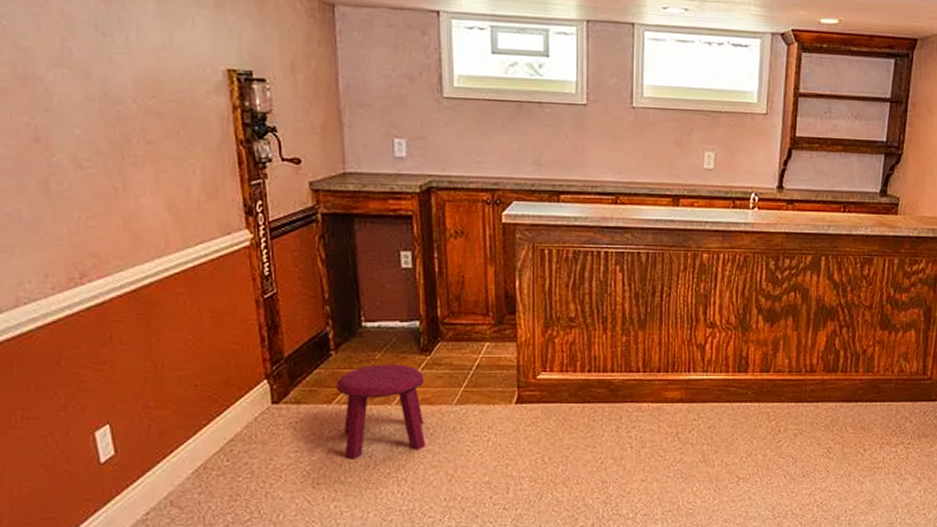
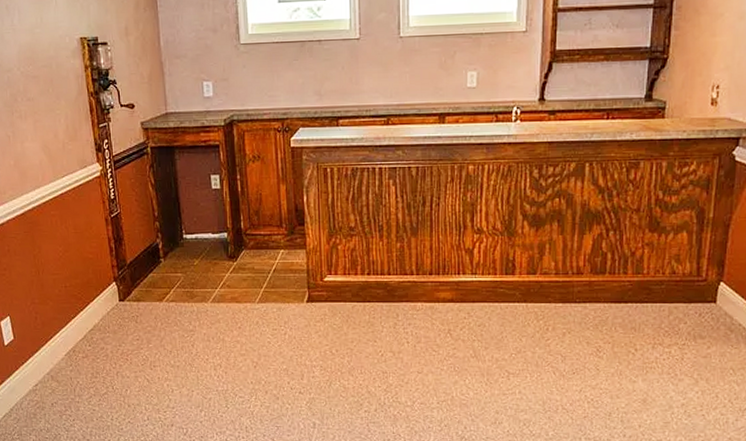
stool: present [336,364,425,459] -> none [165,269,235,347]

